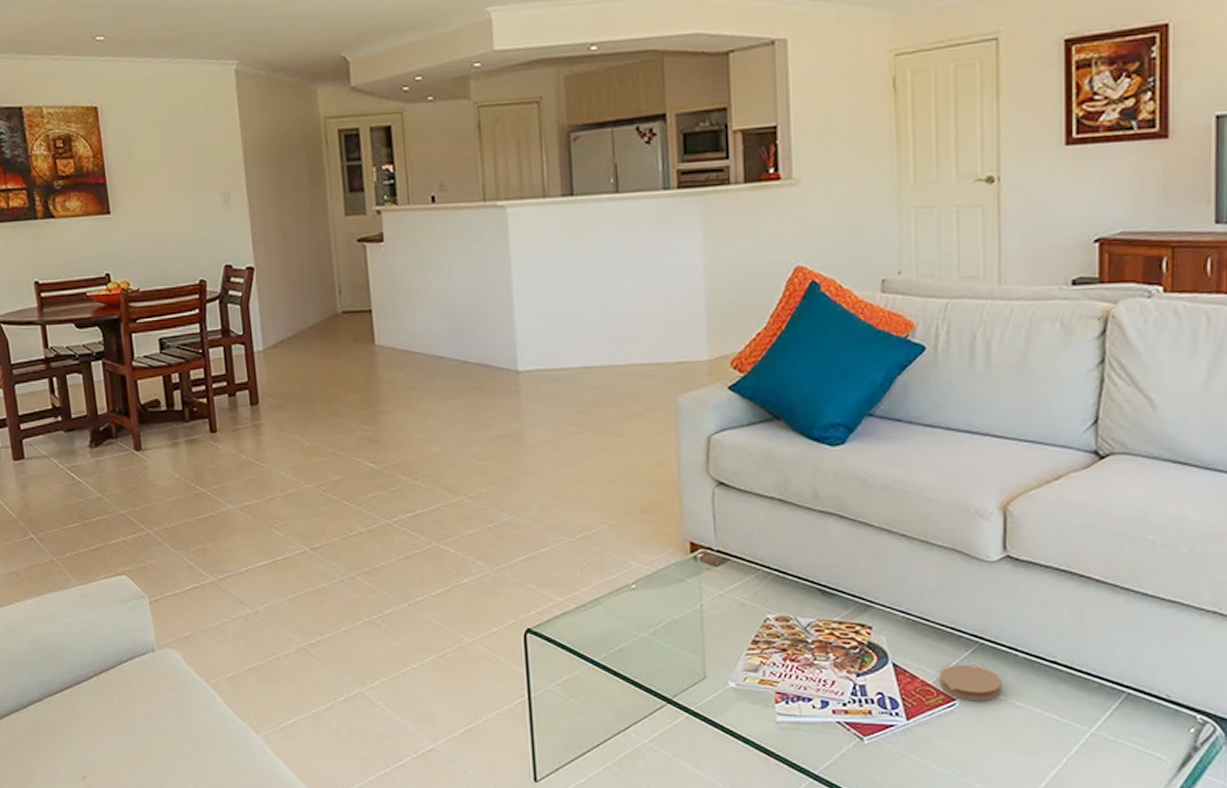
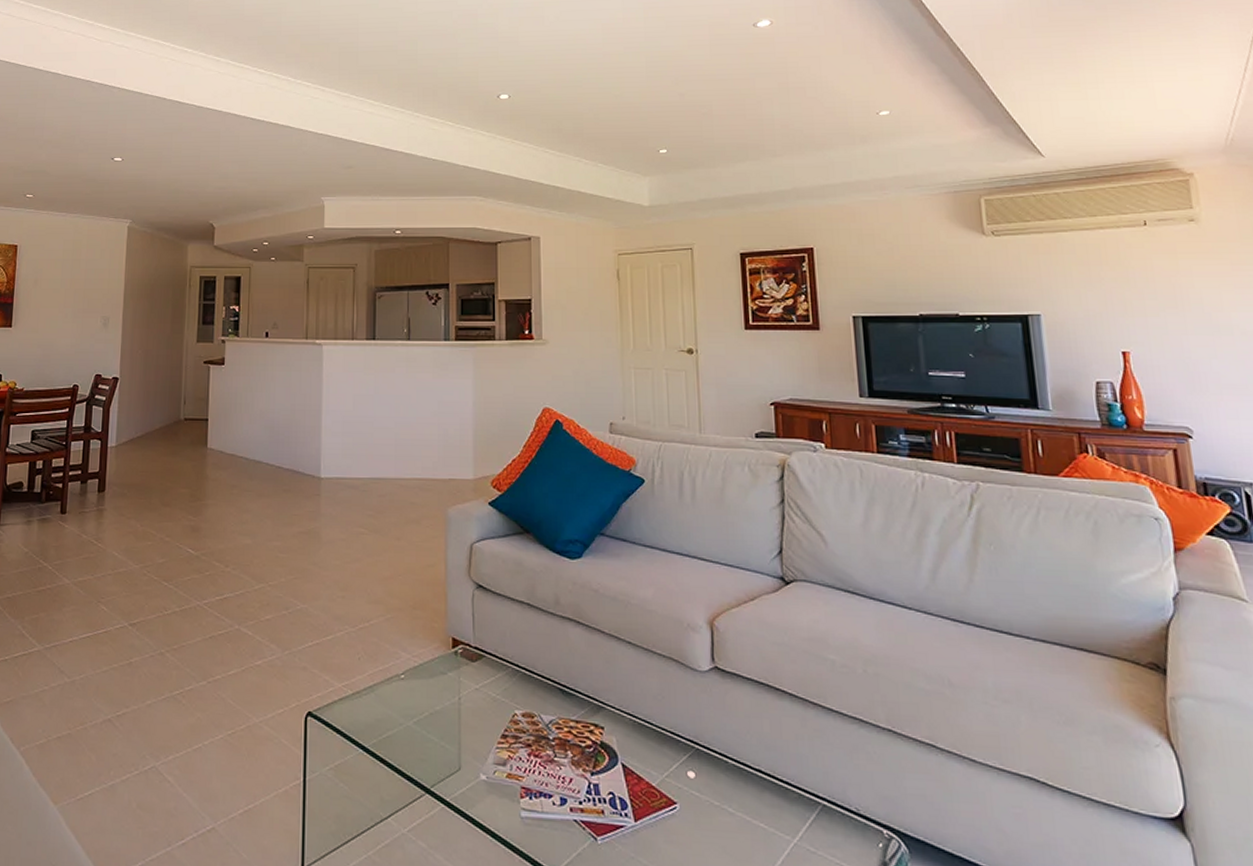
coaster: present [939,664,1002,700] -> none [662,768,716,805]

